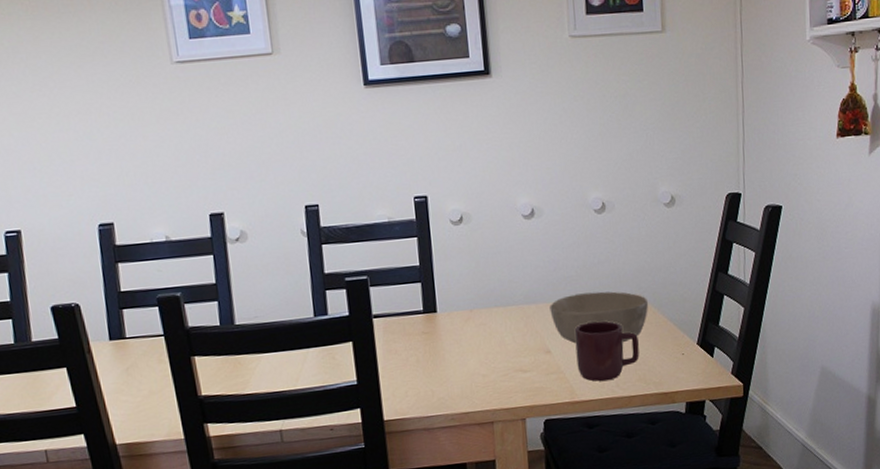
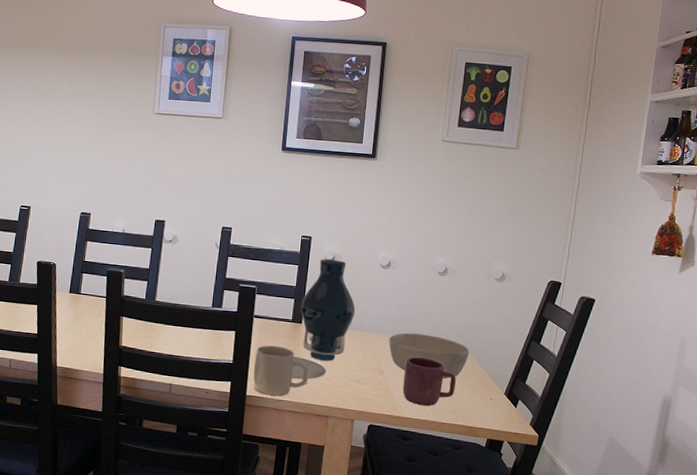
mug: none [385,348,460,415] -> present [253,345,309,396]
vase: none [430,219,502,355] -> present [300,259,355,361]
plate: none [434,355,479,385] -> present [292,356,326,379]

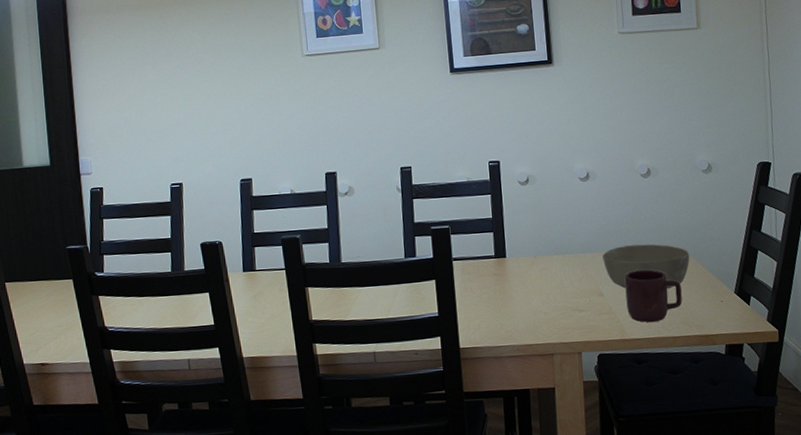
mug: present [253,345,309,396] -> none [461,287,525,344]
plate: present [292,356,326,379] -> none [503,294,542,320]
vase: present [300,259,355,361] -> none [501,181,561,294]

